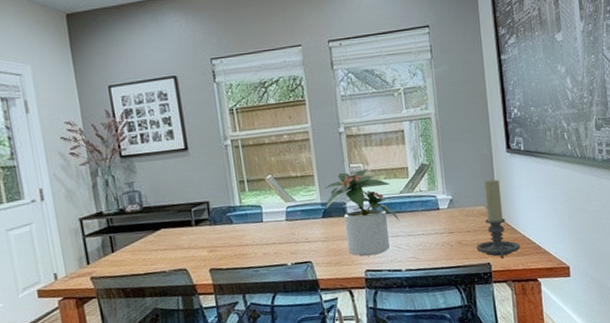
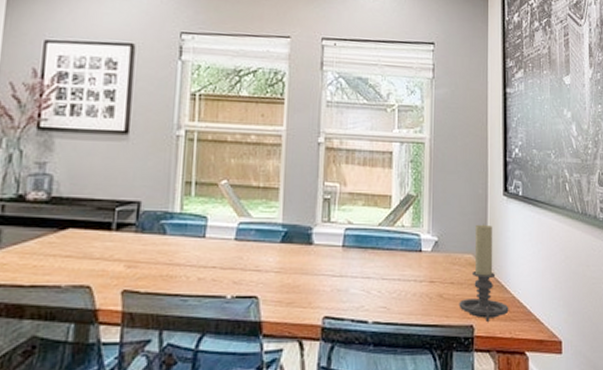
potted plant: present [324,169,399,256] -> none [286,190,373,298]

